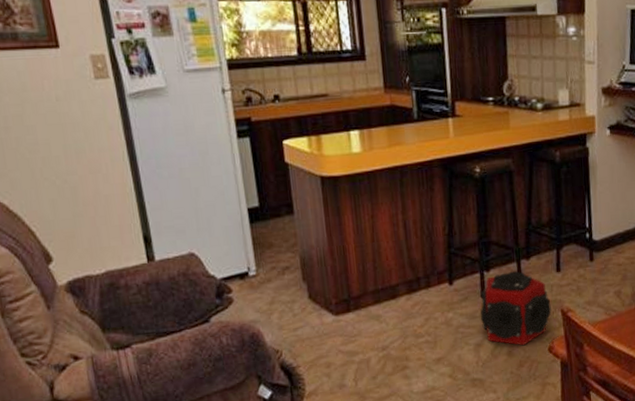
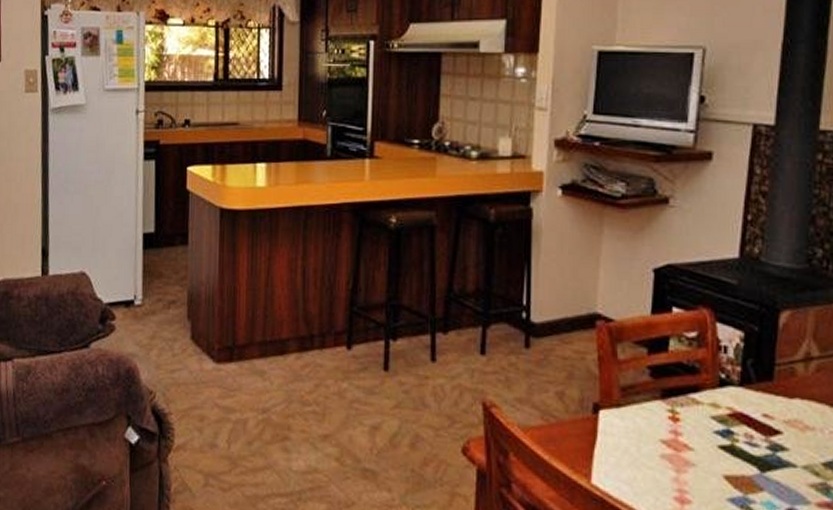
speaker: present [480,271,552,346] -> none [380,344,470,440]

